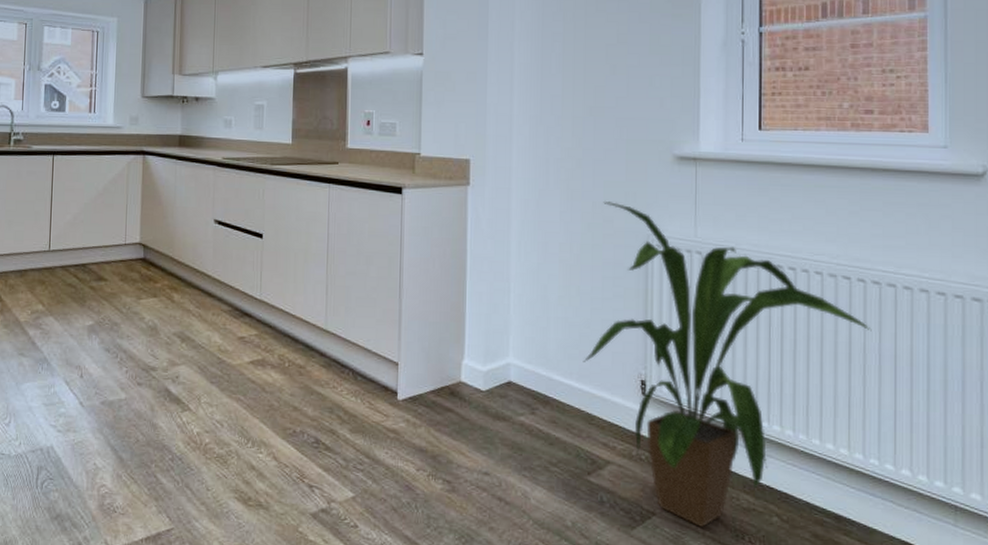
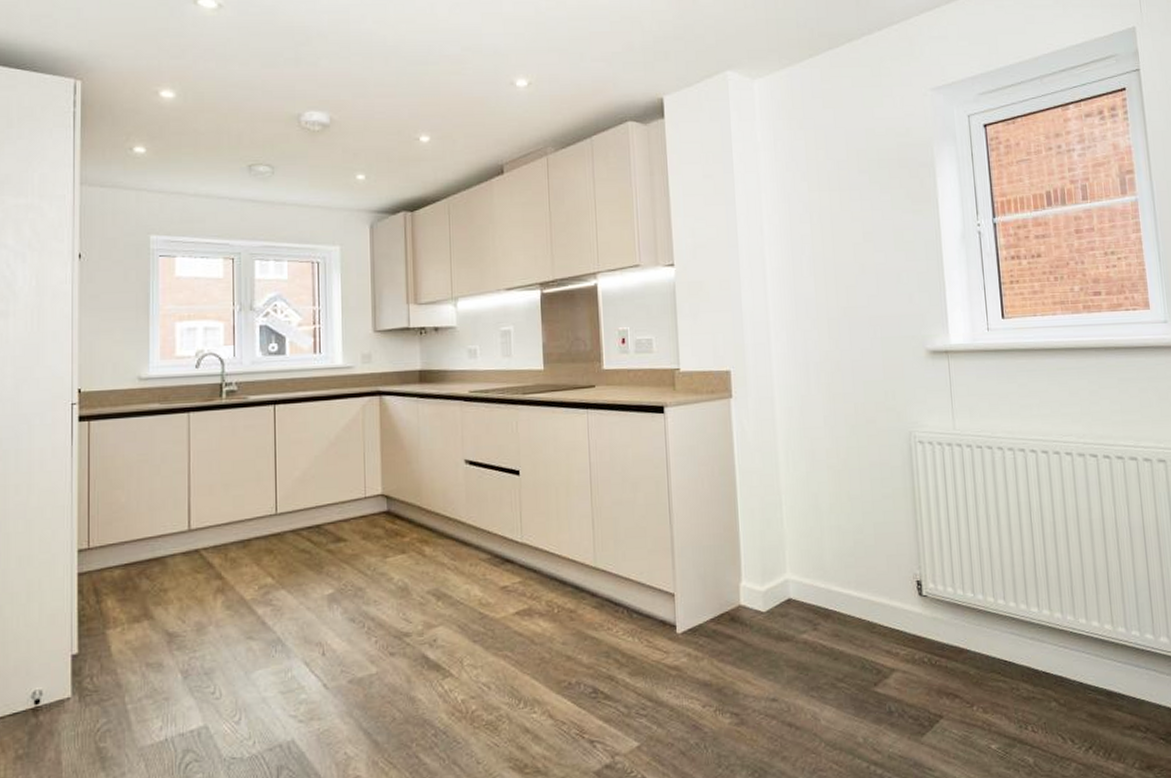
house plant: present [583,201,872,527] -> none [859,402,1121,723]

